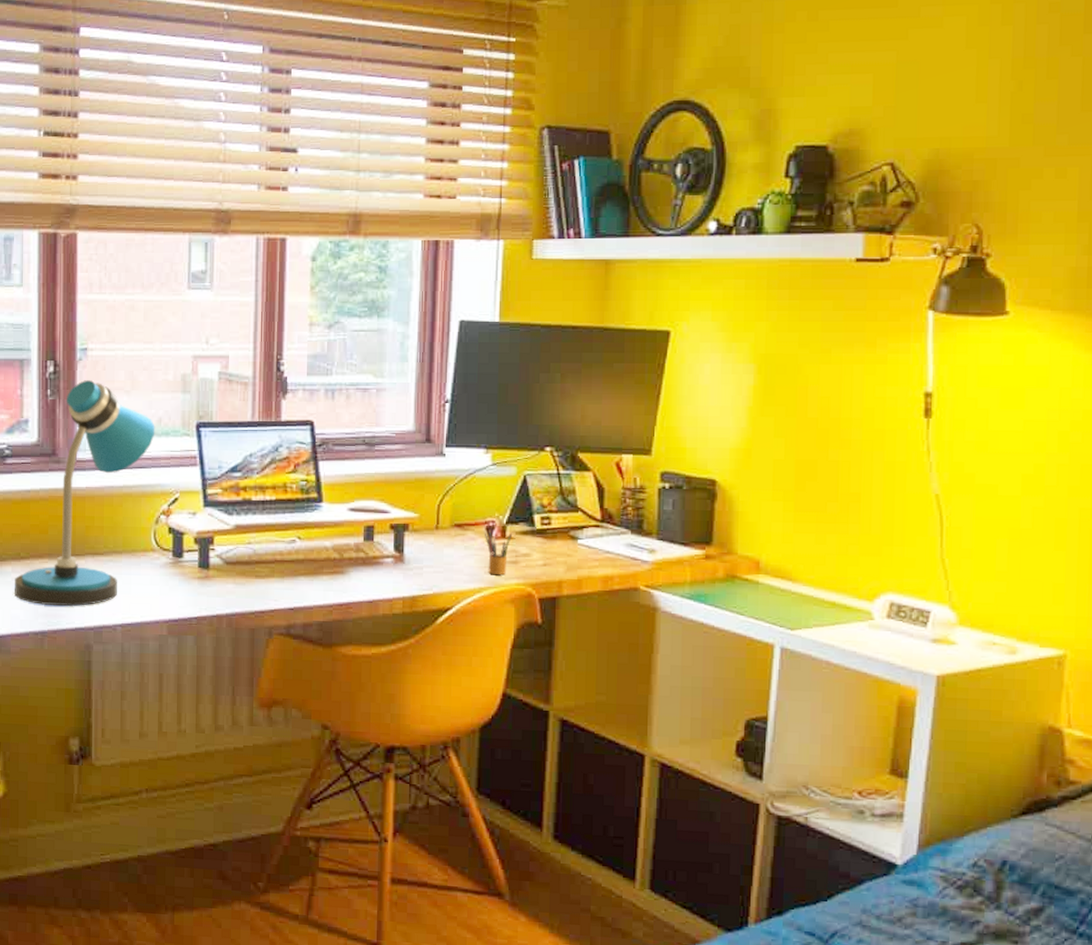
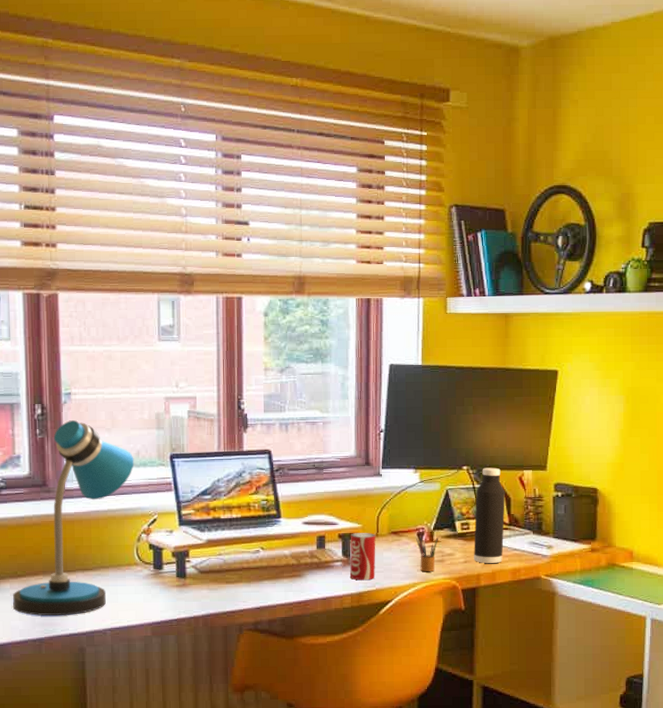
beverage can: none [402,524,435,582] -> present [349,533,376,581]
water bottle: none [555,449,598,568] -> present [474,467,505,563]

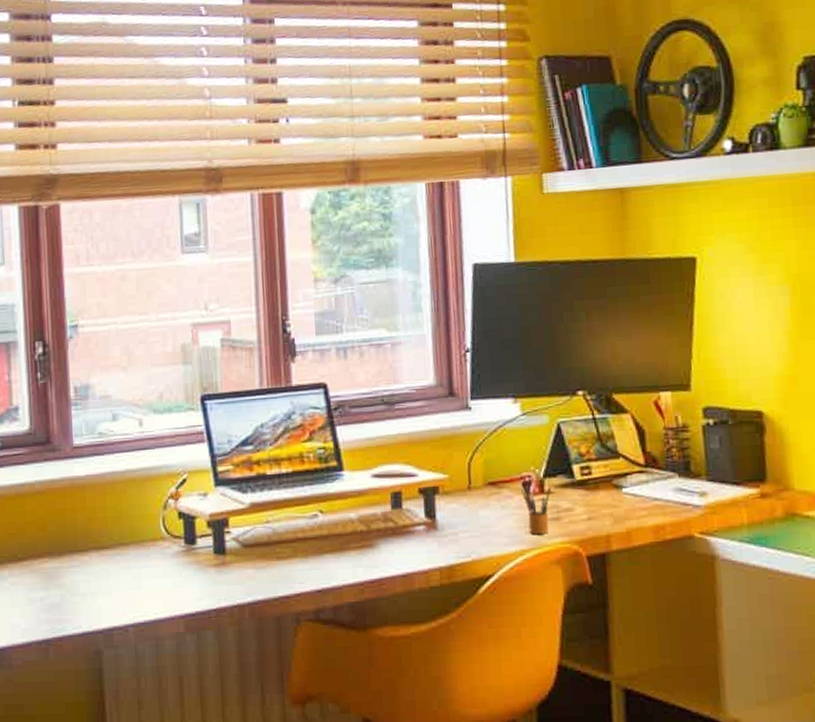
desk lamp: present [13,420,134,616] -> none [13,359,157,610]
beverage can: present [349,533,376,581] -> none [434,485,470,549]
water bottle: present [474,467,505,563] -> none [597,390,640,520]

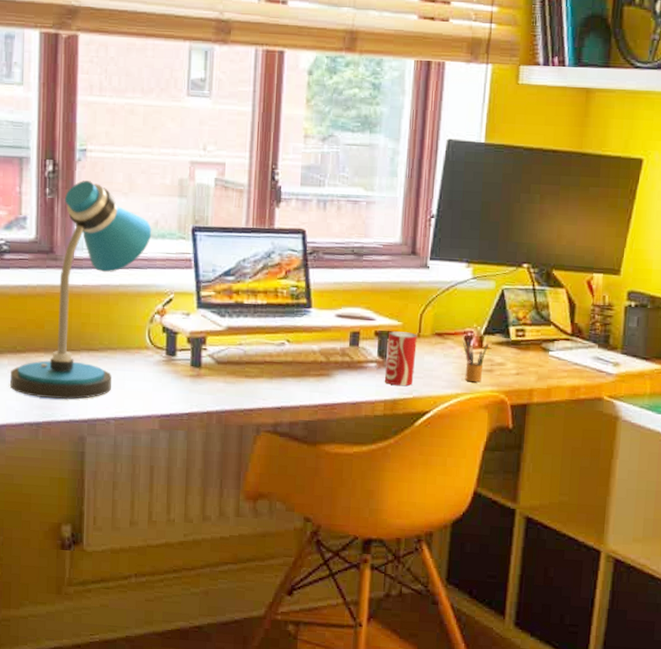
desk lamp: none [13,359,157,610] -> present [10,180,152,400]
beverage can: none [434,485,470,549] -> present [384,331,417,386]

